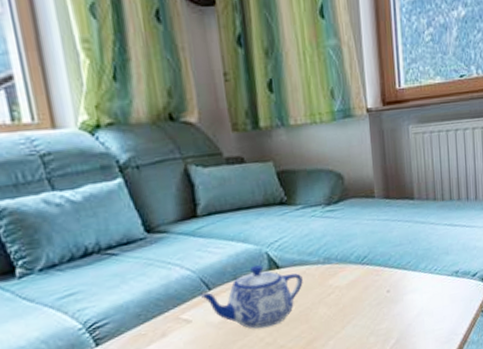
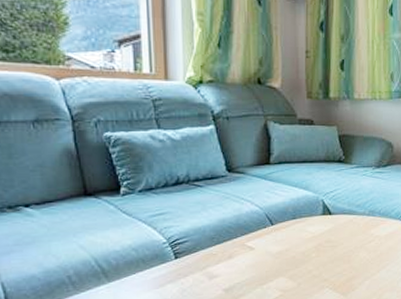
teapot: present [198,265,303,329] -> none [262,210,349,263]

